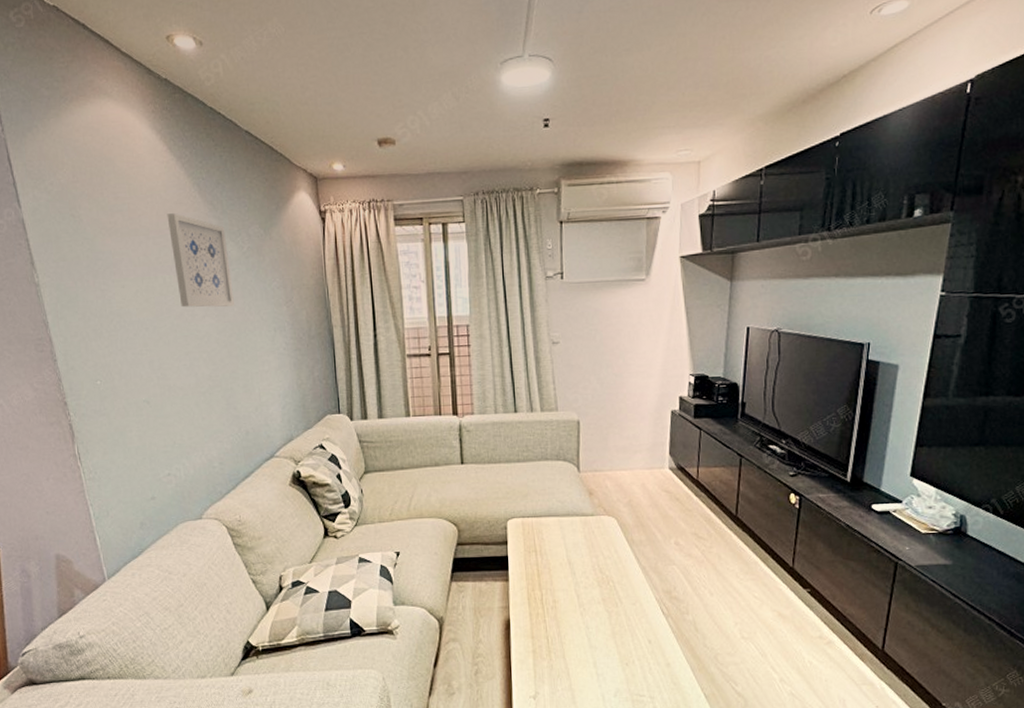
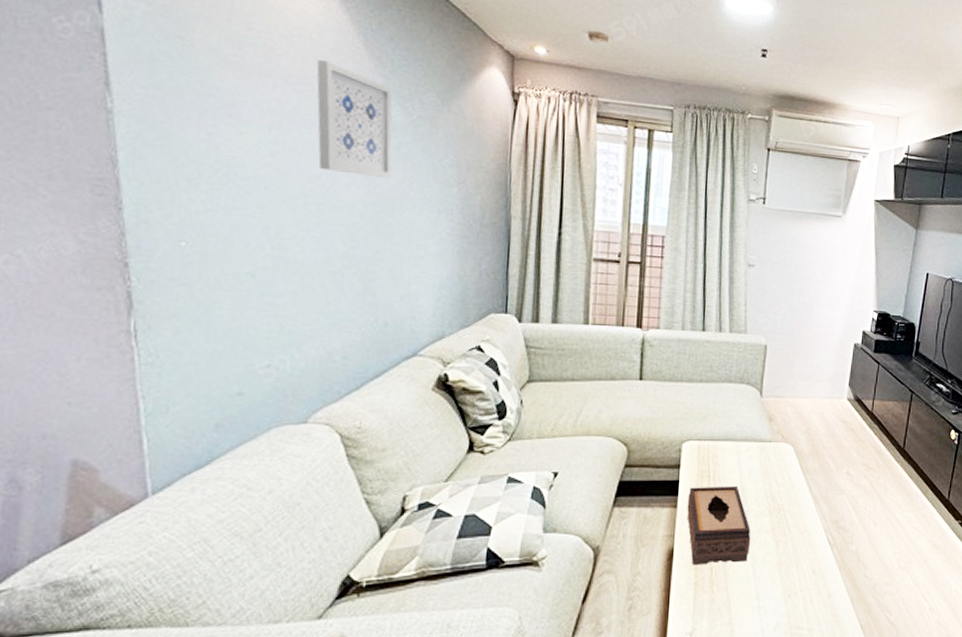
tissue box: none [517,559,582,635] -> present [687,485,750,566]

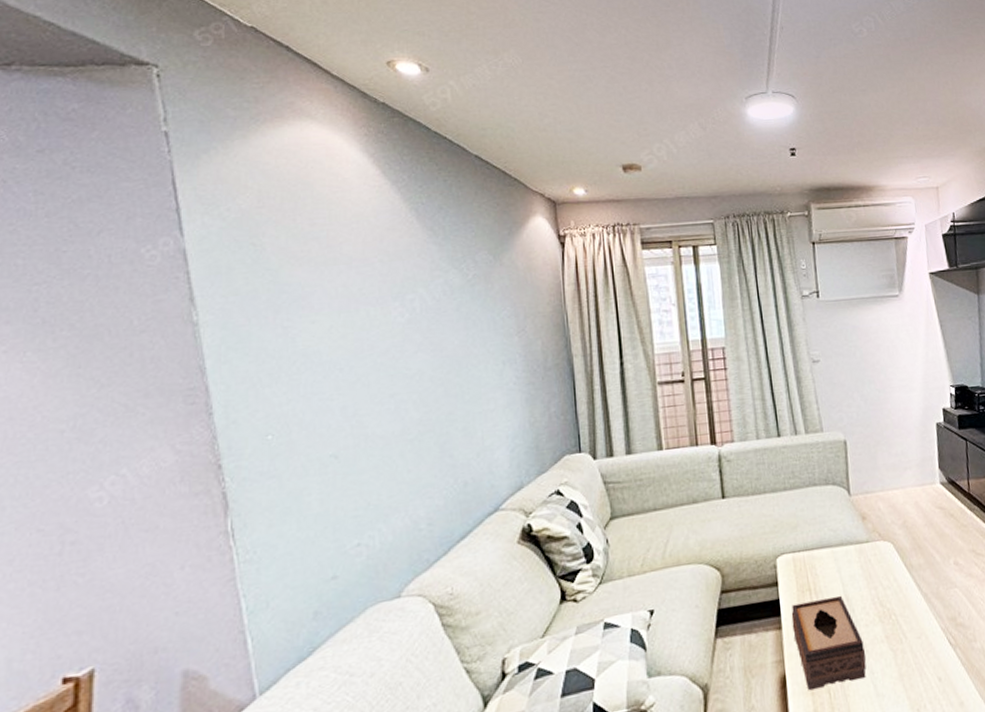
wall art: present [316,60,393,179] -> none [375,240,455,343]

